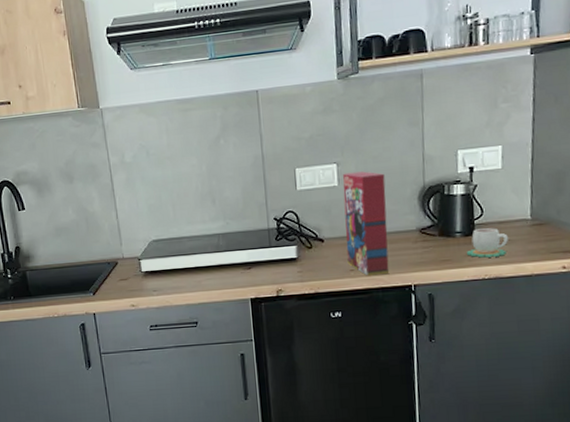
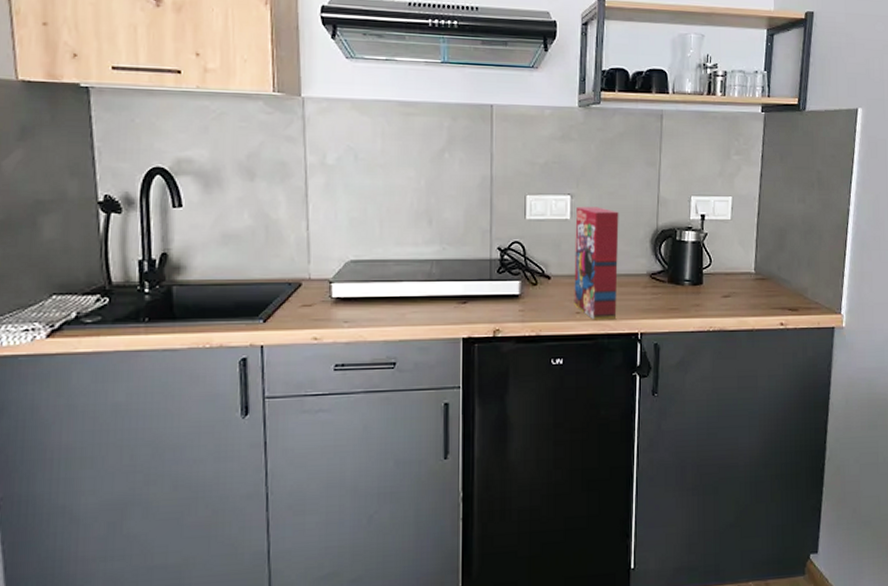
mug: present [467,228,508,258] -> none [694,279,733,309]

